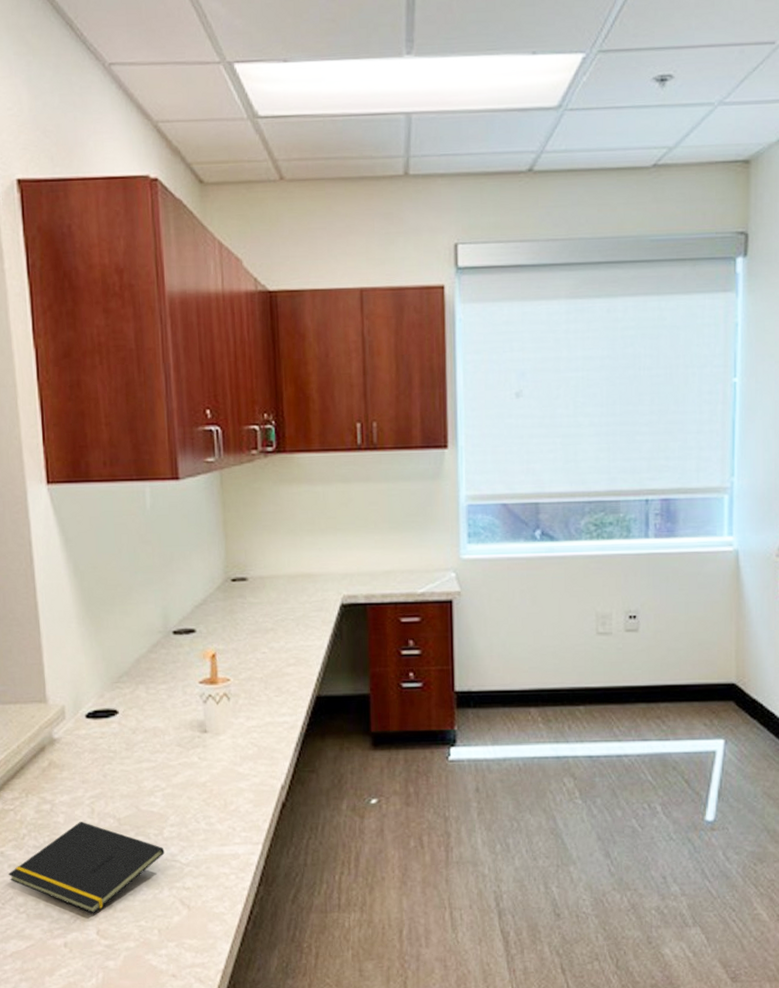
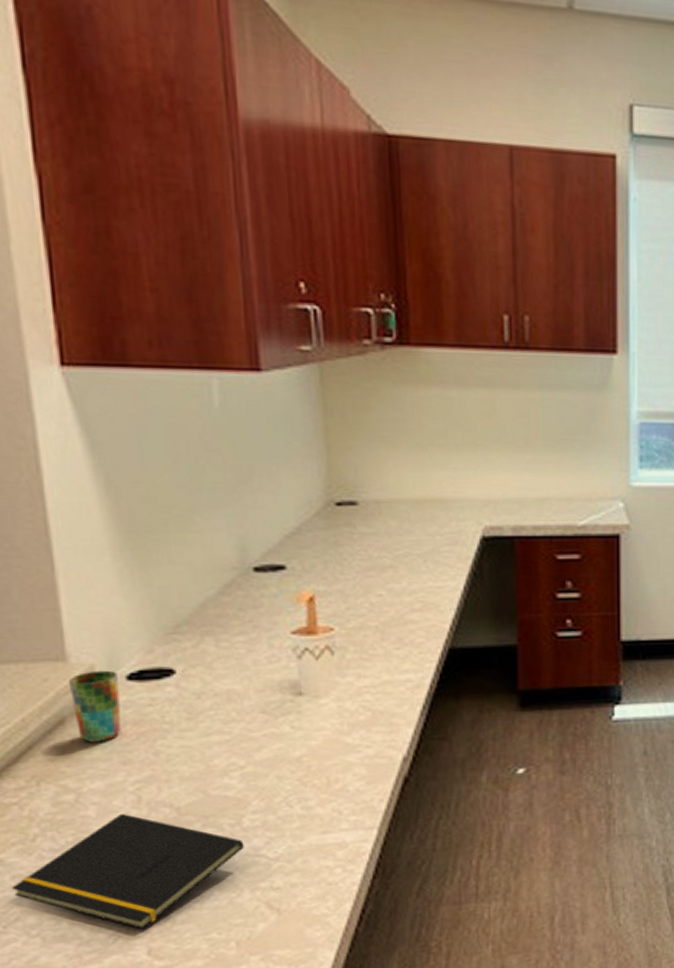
cup: none [47,710,82,765] -> present [68,670,122,743]

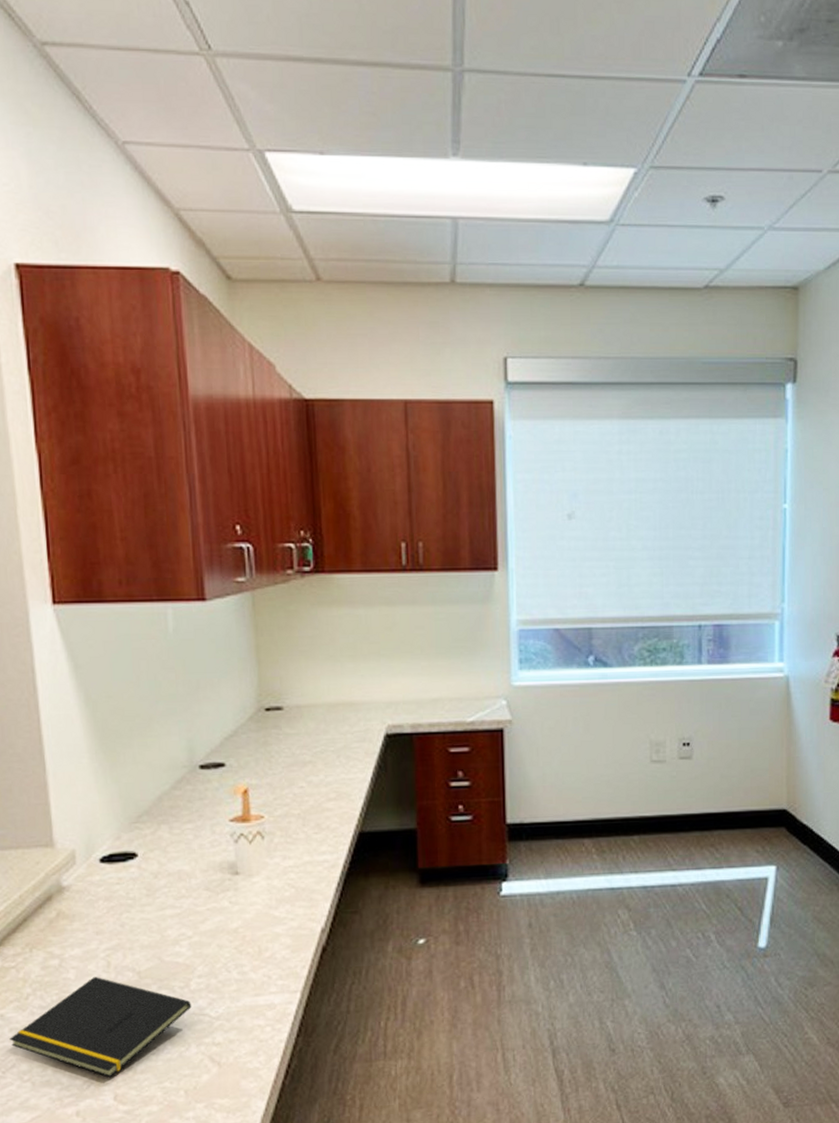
cup: present [68,670,122,743] -> none [55,854,96,916]

